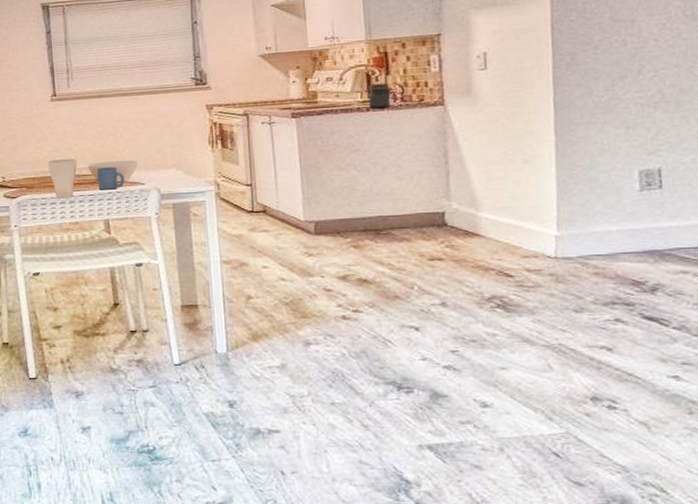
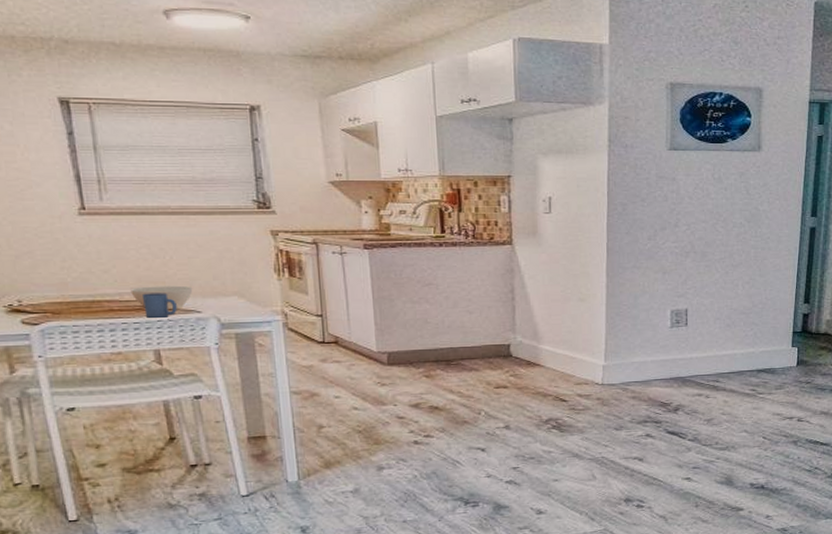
cup: present [47,158,77,199] -> none [78,281,117,326]
jar: present [364,82,394,109] -> none [437,219,465,245]

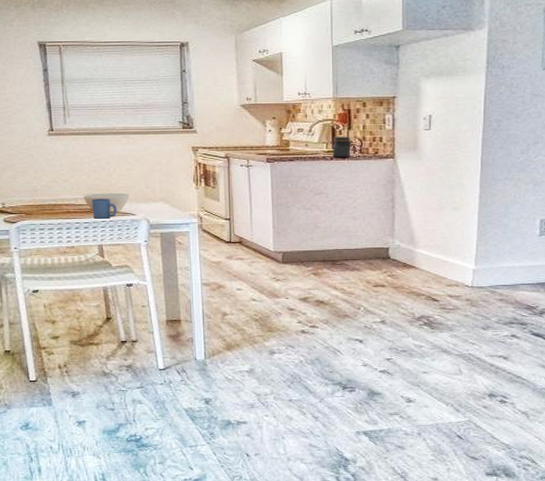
jar: none [437,219,465,245] -> present [329,136,353,158]

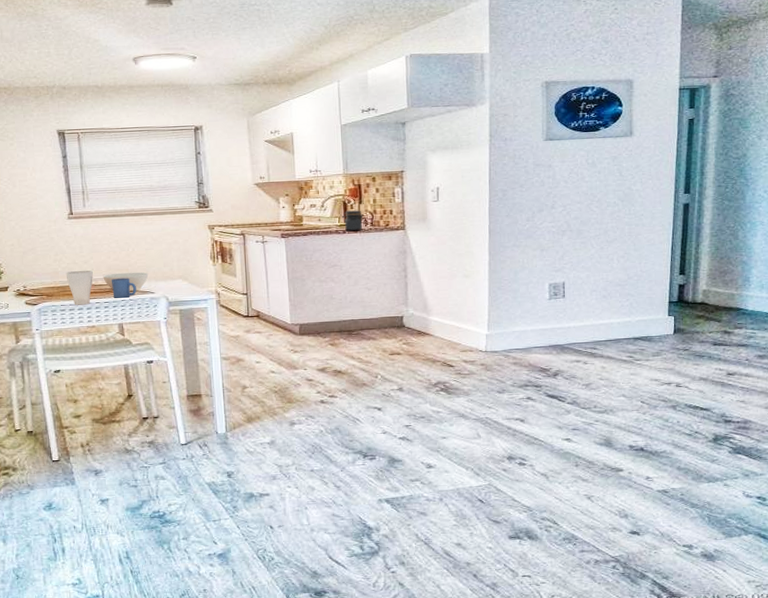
cup: none [45,189,73,225] -> present [65,270,93,306]

